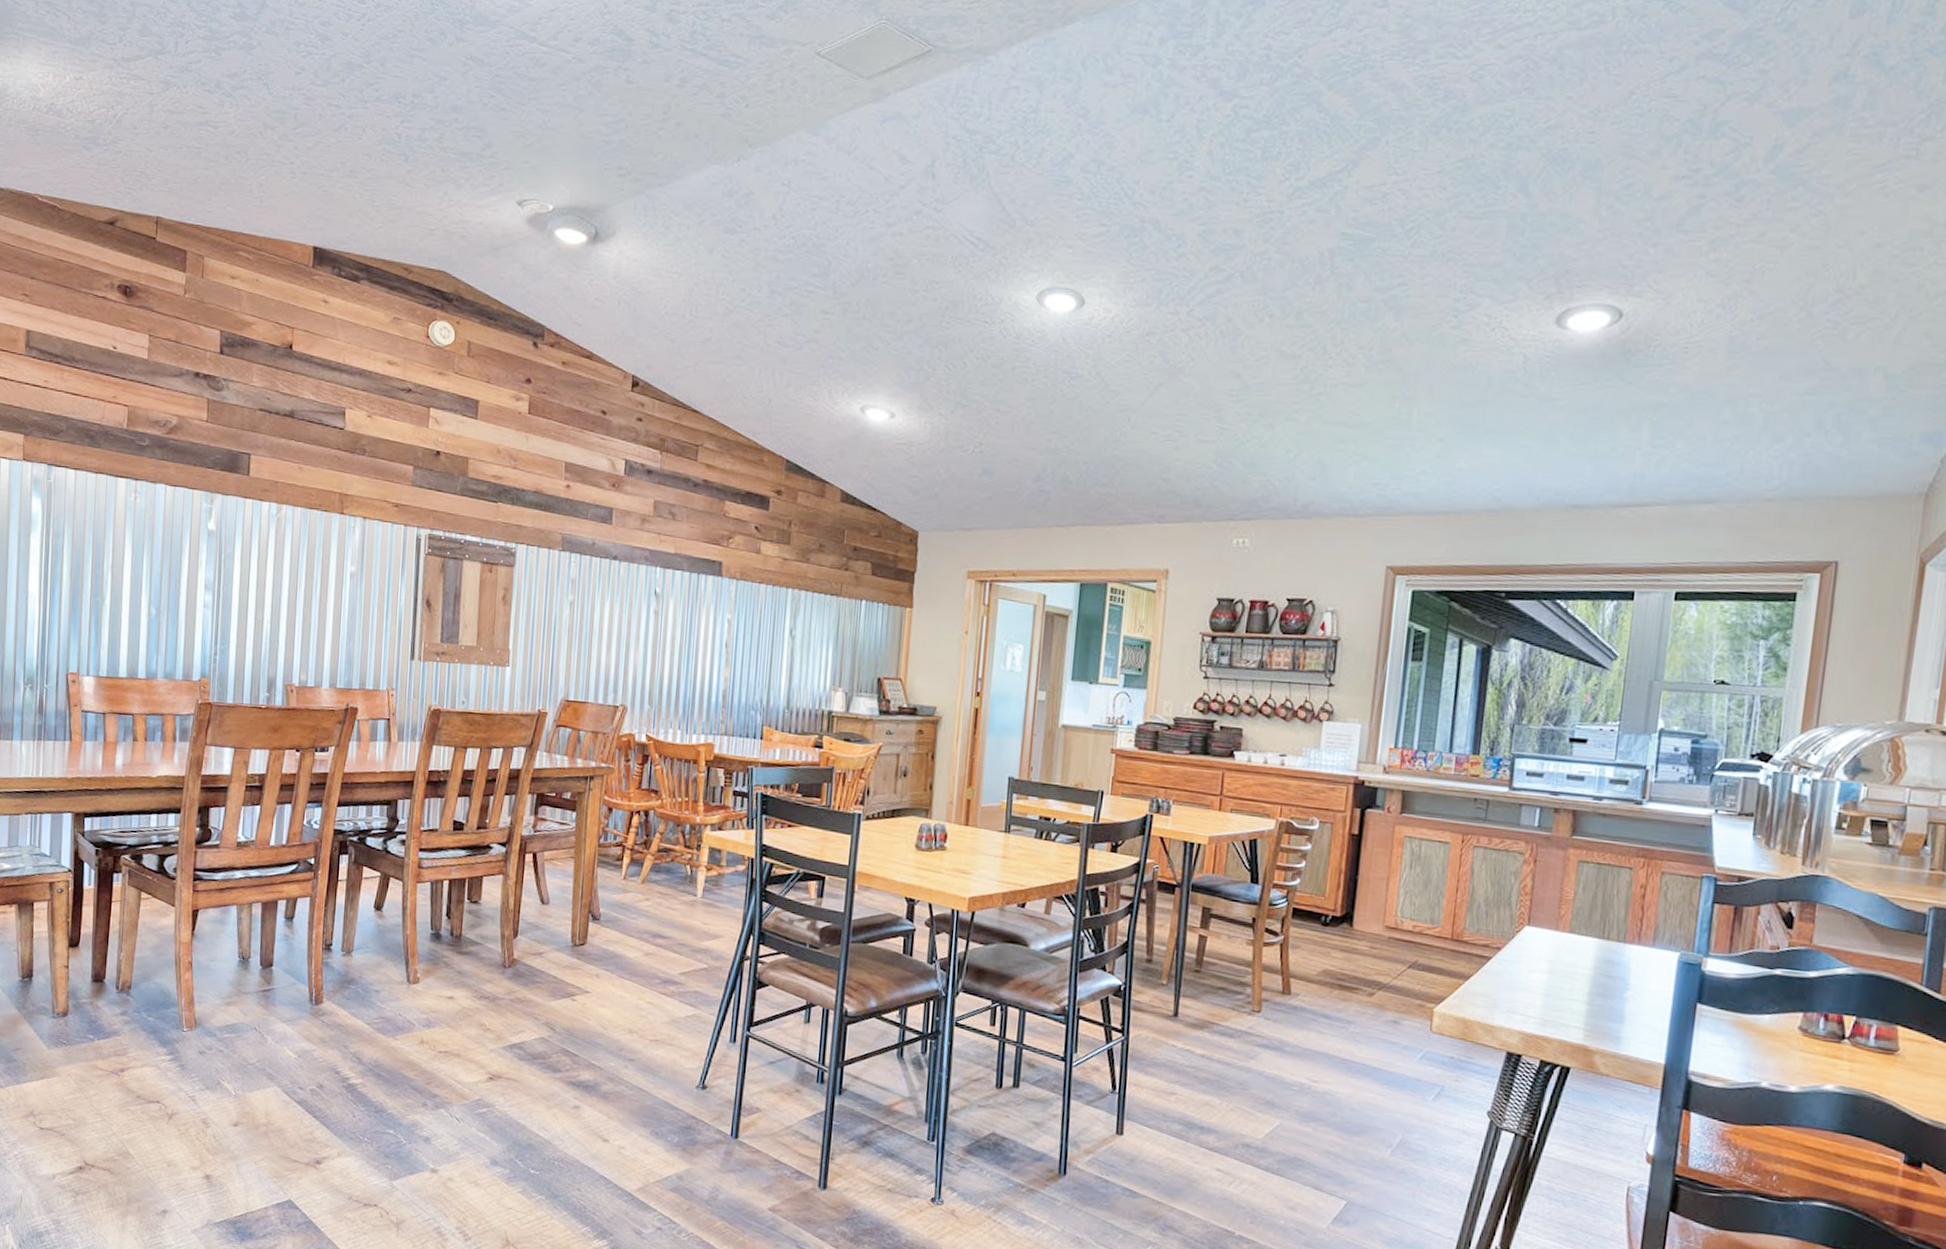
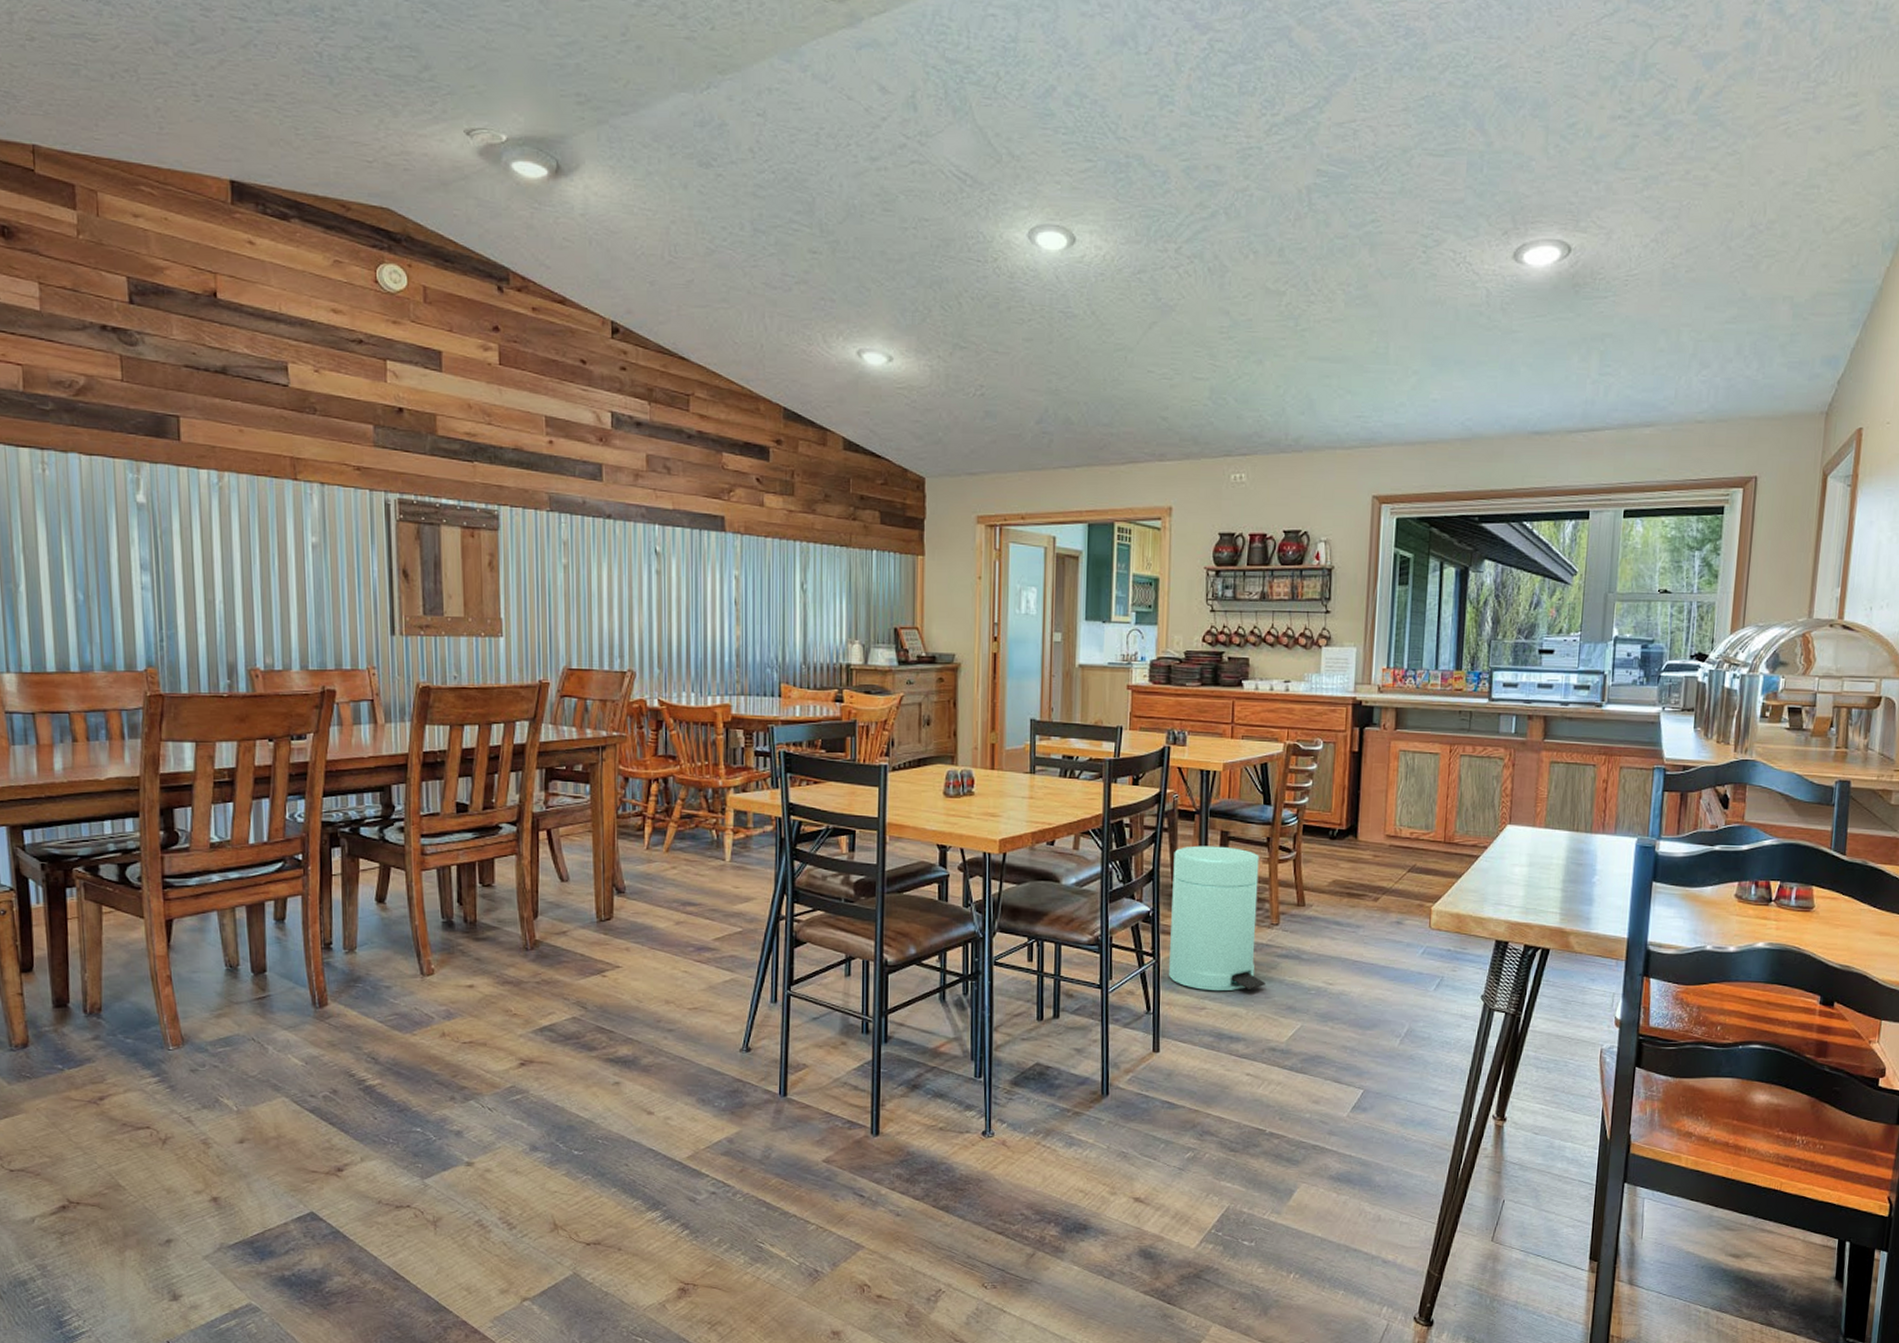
trash can: none [1138,920,1243,1079] -> present [1169,845,1266,992]

